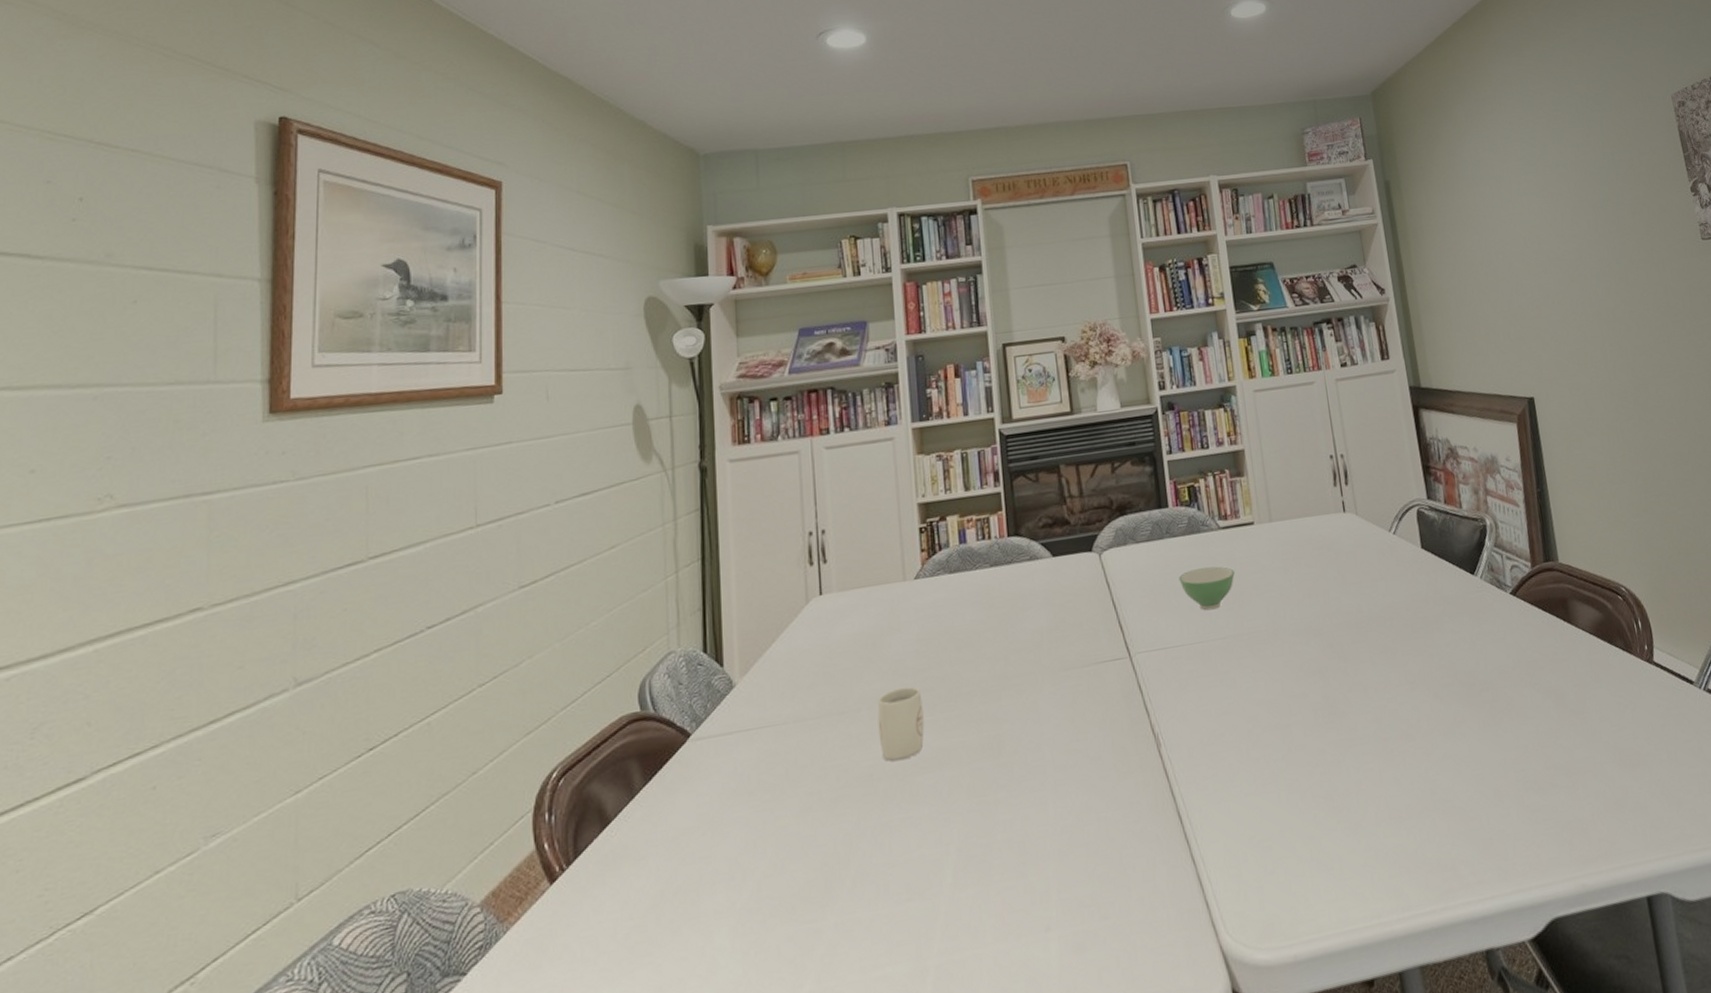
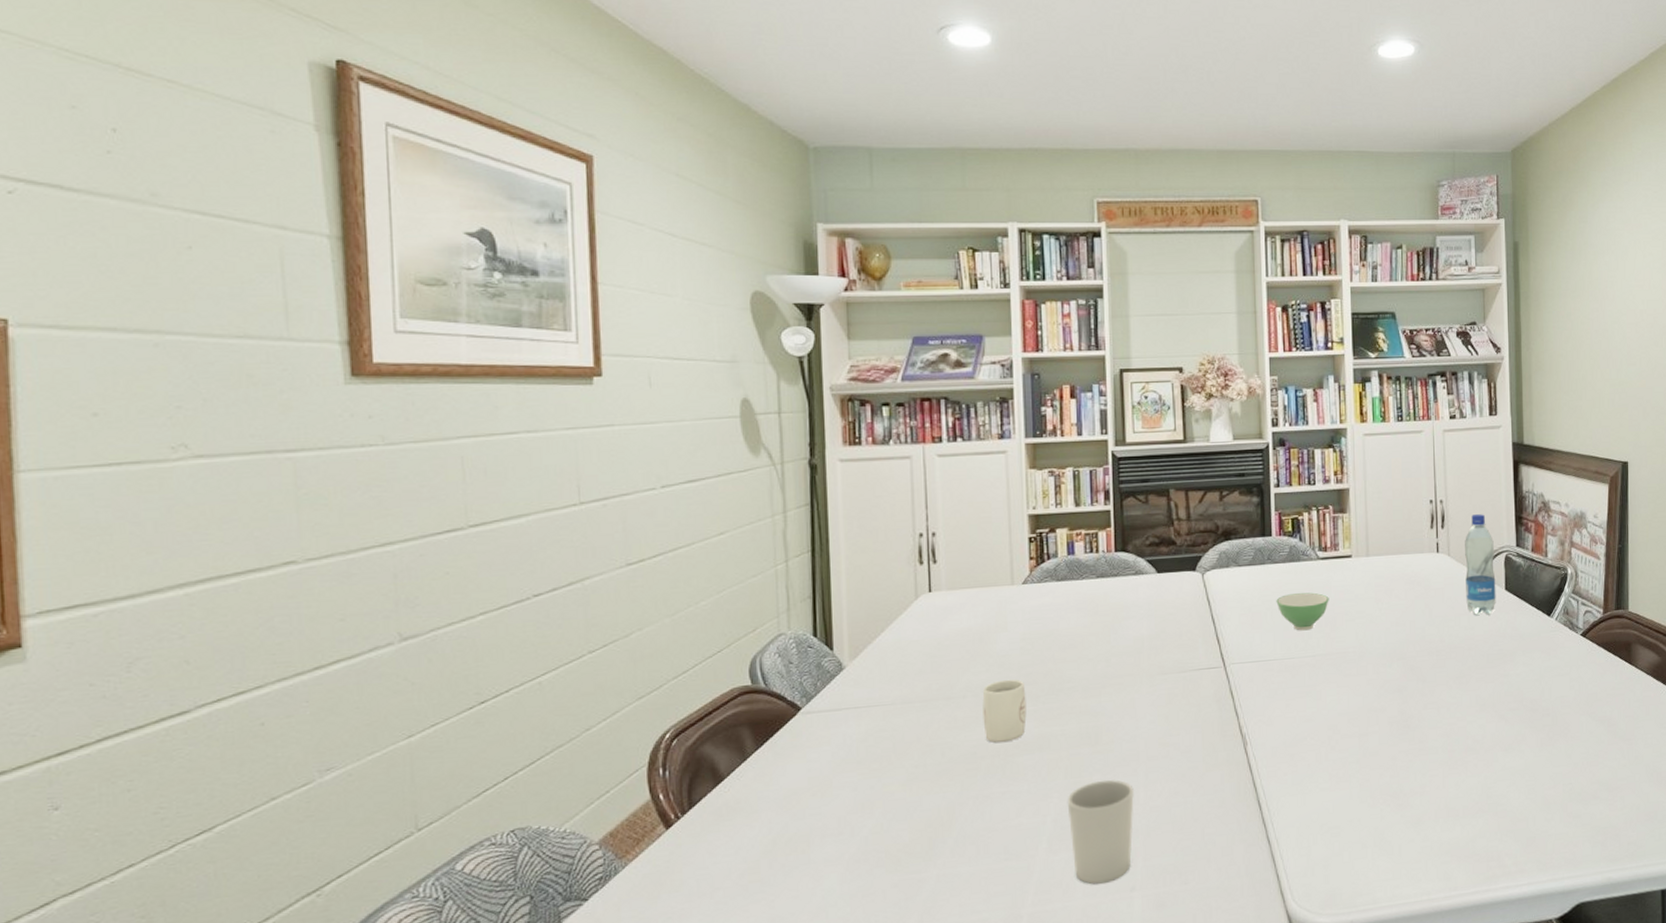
mug: none [971,796,1045,925] -> present [1067,779,1135,884]
bottle: none [1371,466,1414,580] -> present [1465,514,1496,616]

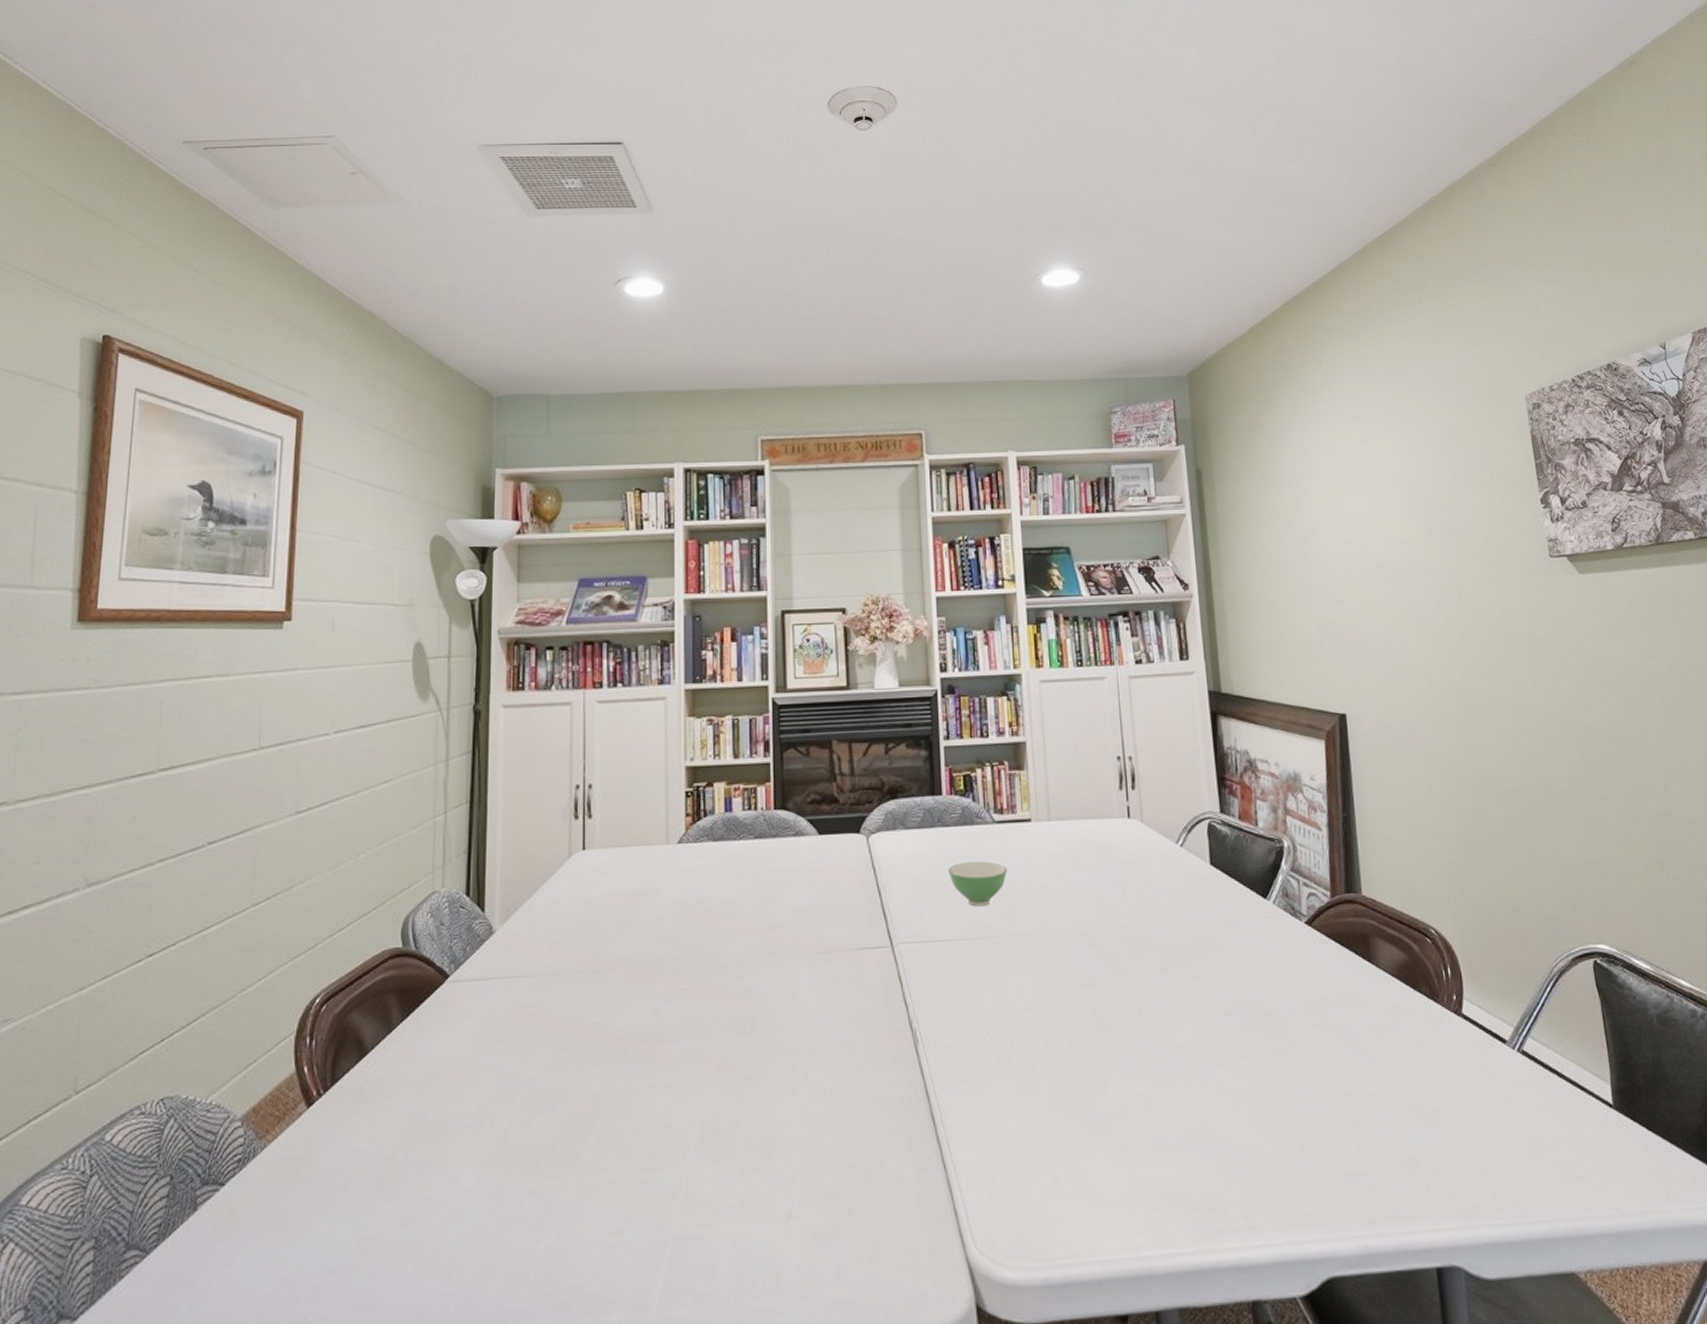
mug: present [982,679,1027,743] -> none [632,951,678,1026]
mug: present [1067,779,1135,884] -> none [718,1076,793,1207]
bottle: present [1465,514,1496,616] -> none [1159,773,1201,896]

